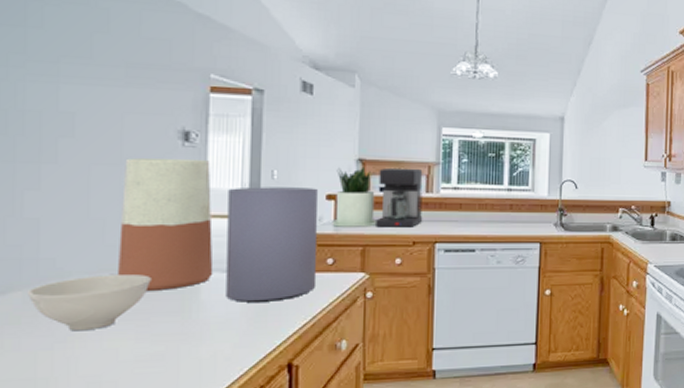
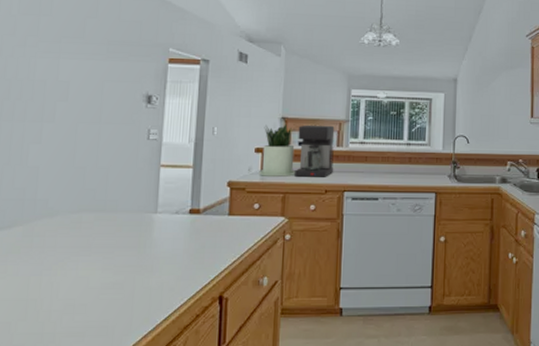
bowl: present [26,274,151,332] -> none [26,214,117,261]
vase: present [116,158,214,290] -> none [91,117,166,228]
canister: present [226,186,317,302] -> none [172,141,248,240]

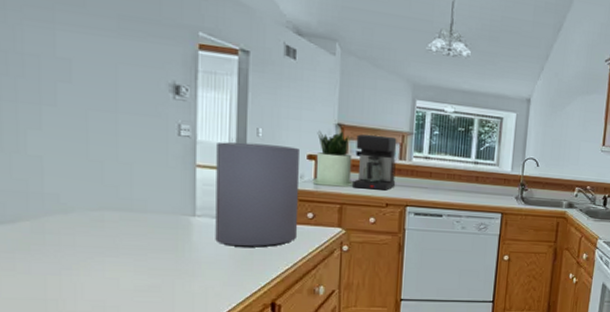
canister: none [172,141,248,240] -> present [215,142,299,248]

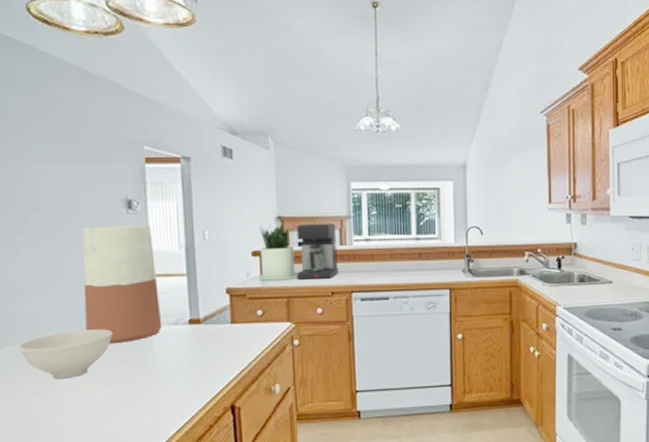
bowl: none [34,212,147,261] -> present [17,329,113,379]
vase: none [115,106,204,230] -> present [82,224,163,343]
canister: present [215,142,299,248] -> none [168,246,250,352]

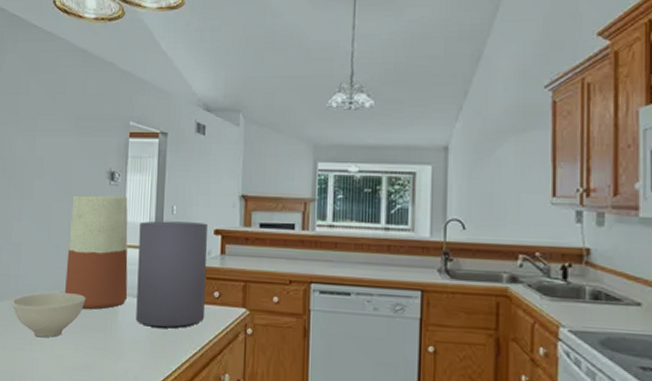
canister: none [168,246,250,352] -> present [136,221,207,329]
planter: present [258,224,299,282] -> none [218,203,257,264]
coffee maker: present [296,222,338,280] -> none [256,204,299,265]

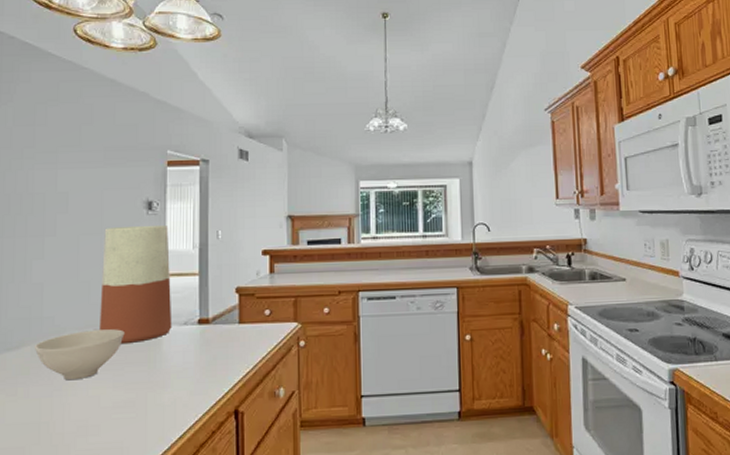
canister: present [136,221,207,329] -> none [182,245,257,353]

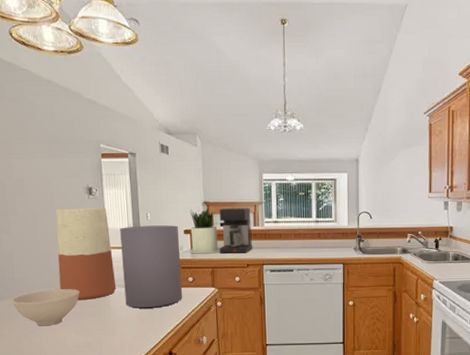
canister: none [182,245,257,353] -> present [120,225,183,308]
planter: none [267,222,307,281] -> present [189,208,221,255]
coffee maker: none [305,221,345,279] -> present [219,207,252,254]

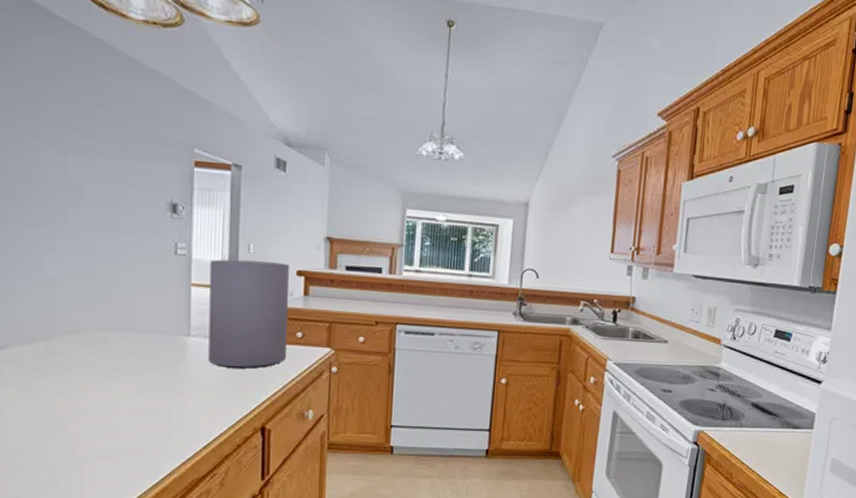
bowl: present [11,289,80,326] -> none [47,333,146,382]
vase: present [55,207,117,300] -> none [118,227,198,351]
planter: present [189,208,221,255] -> none [301,245,343,305]
coffee maker: present [219,207,252,254] -> none [341,247,387,307]

